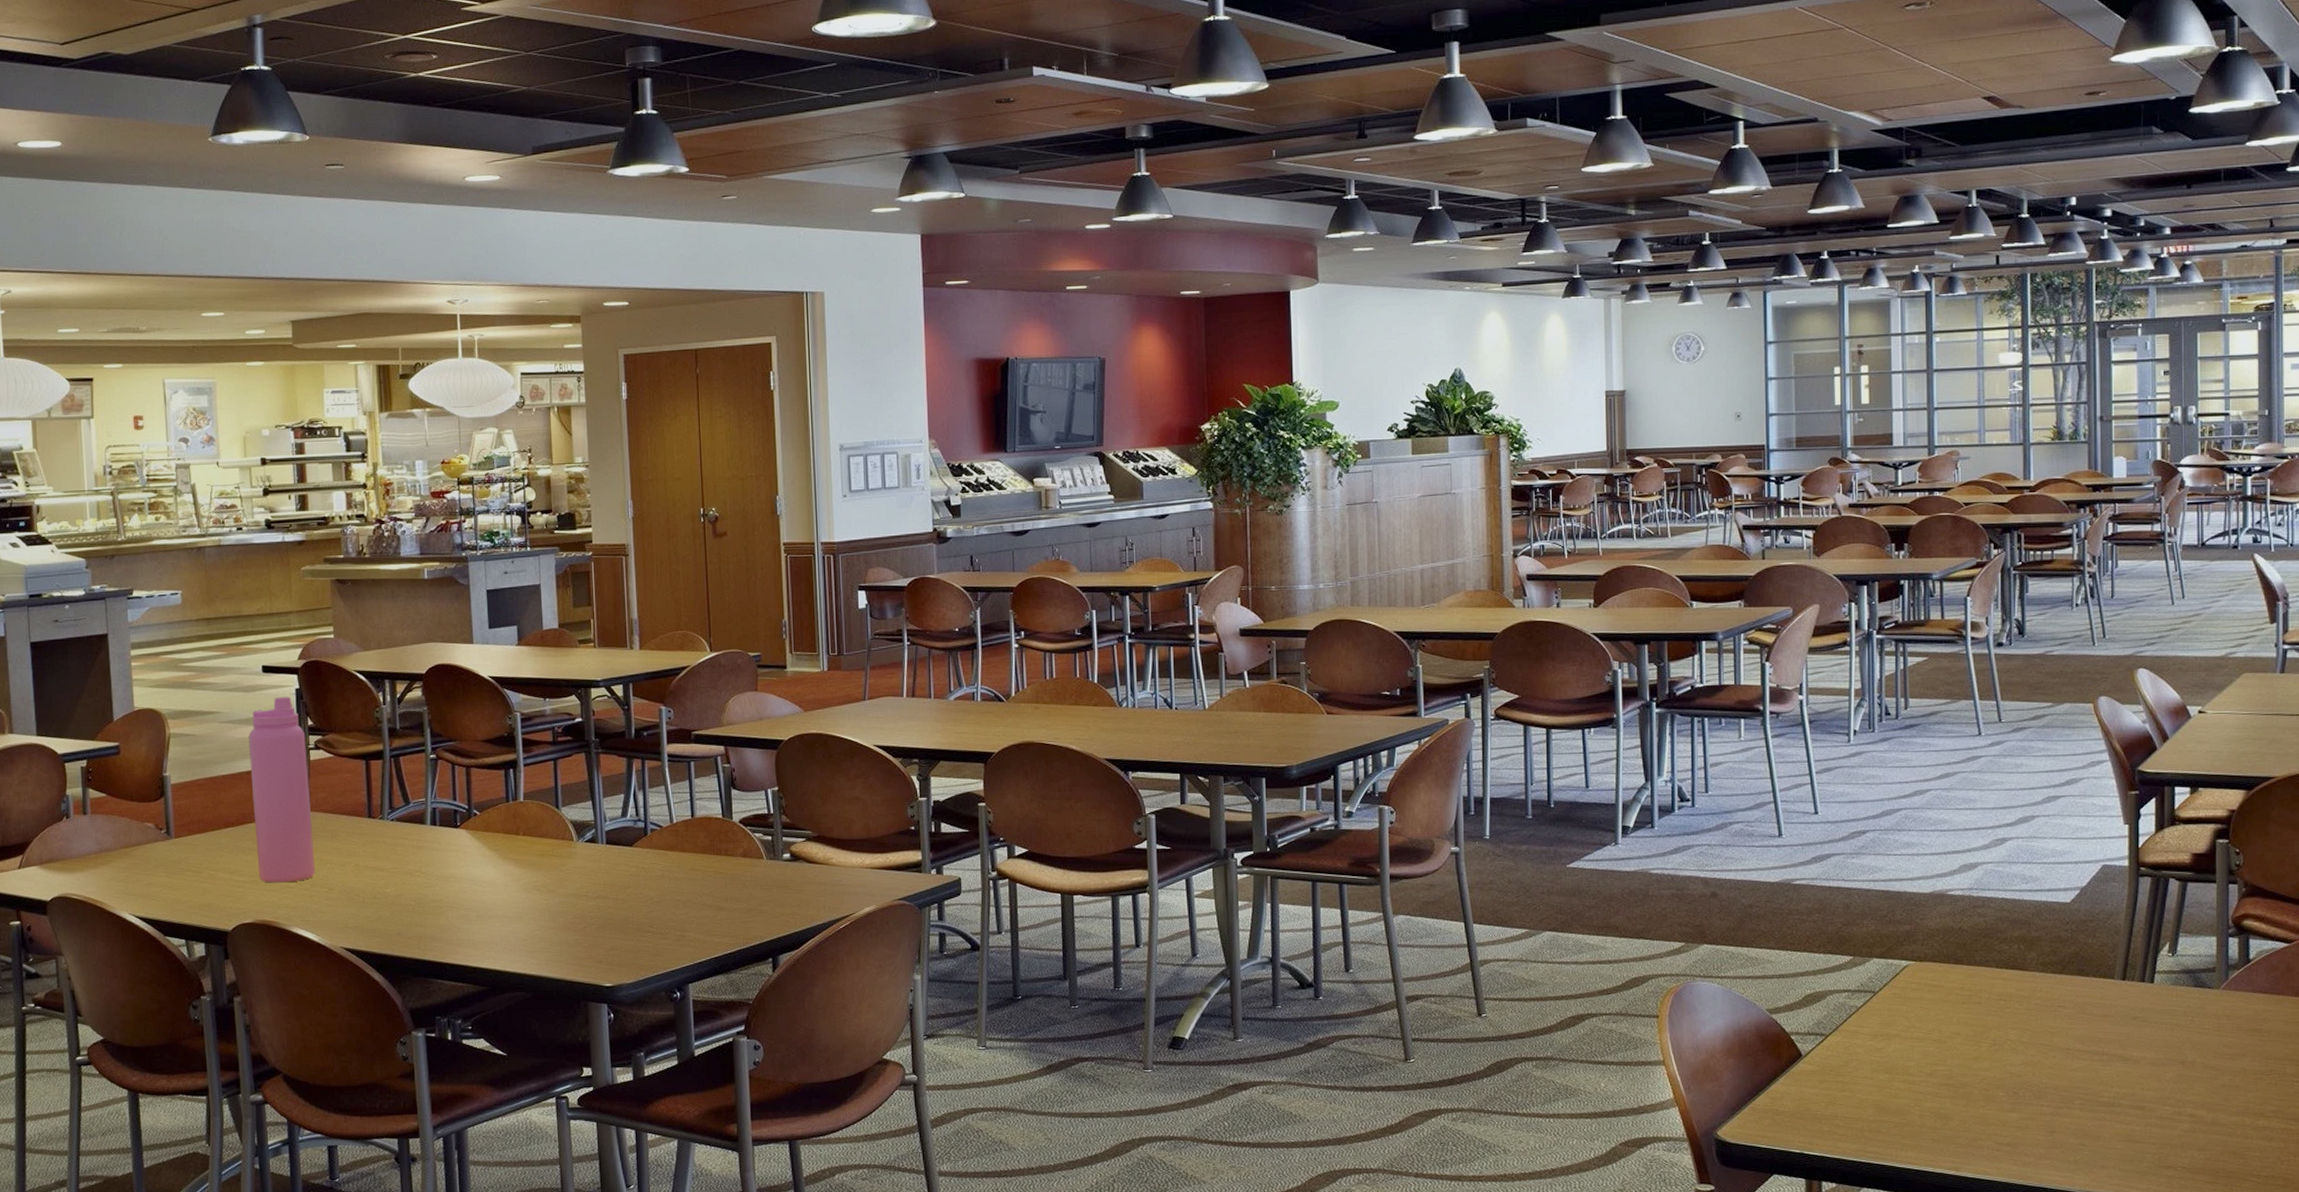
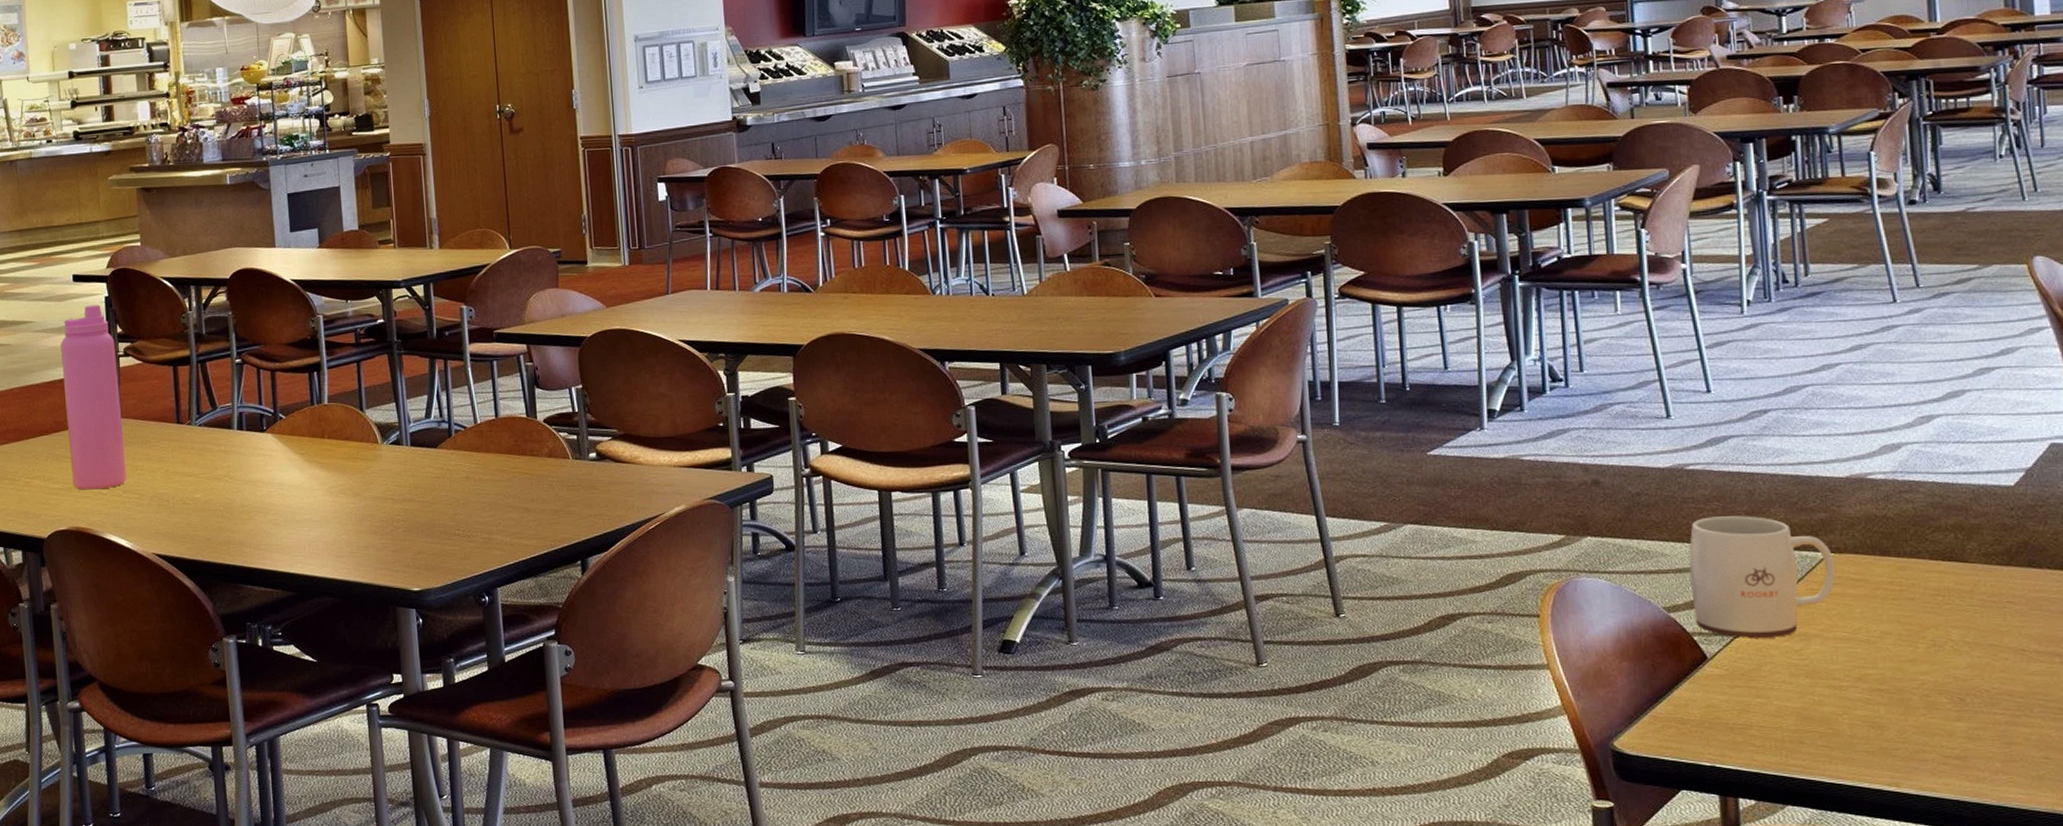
mug: none [1791,927,1917,1038] -> present [1689,516,1837,638]

